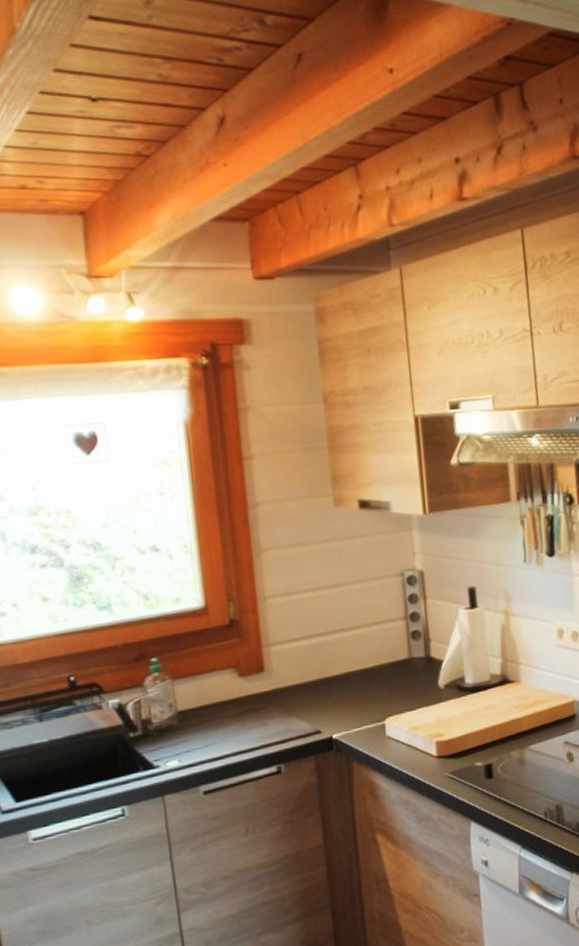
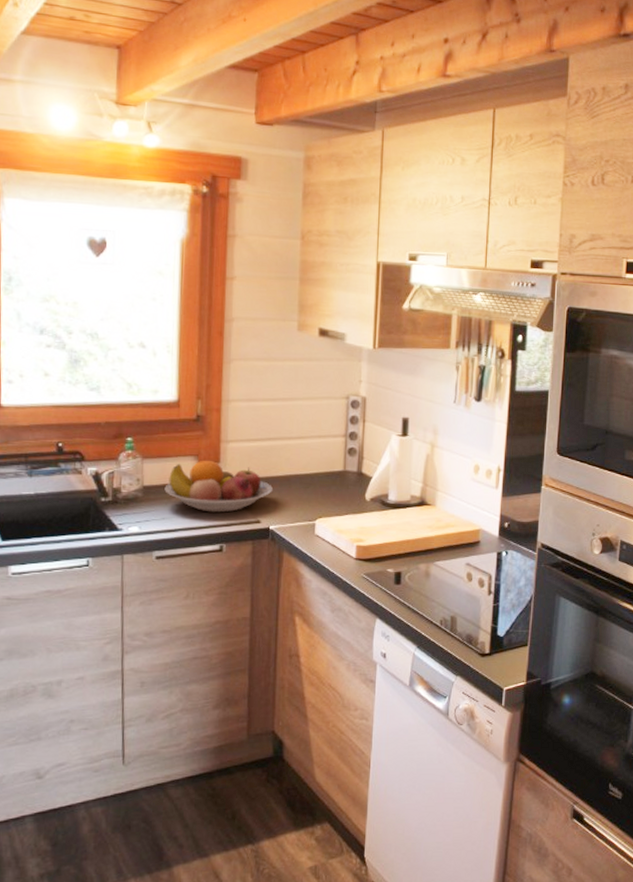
fruit bowl: none [203,670,330,731] -> present [164,460,273,513]

